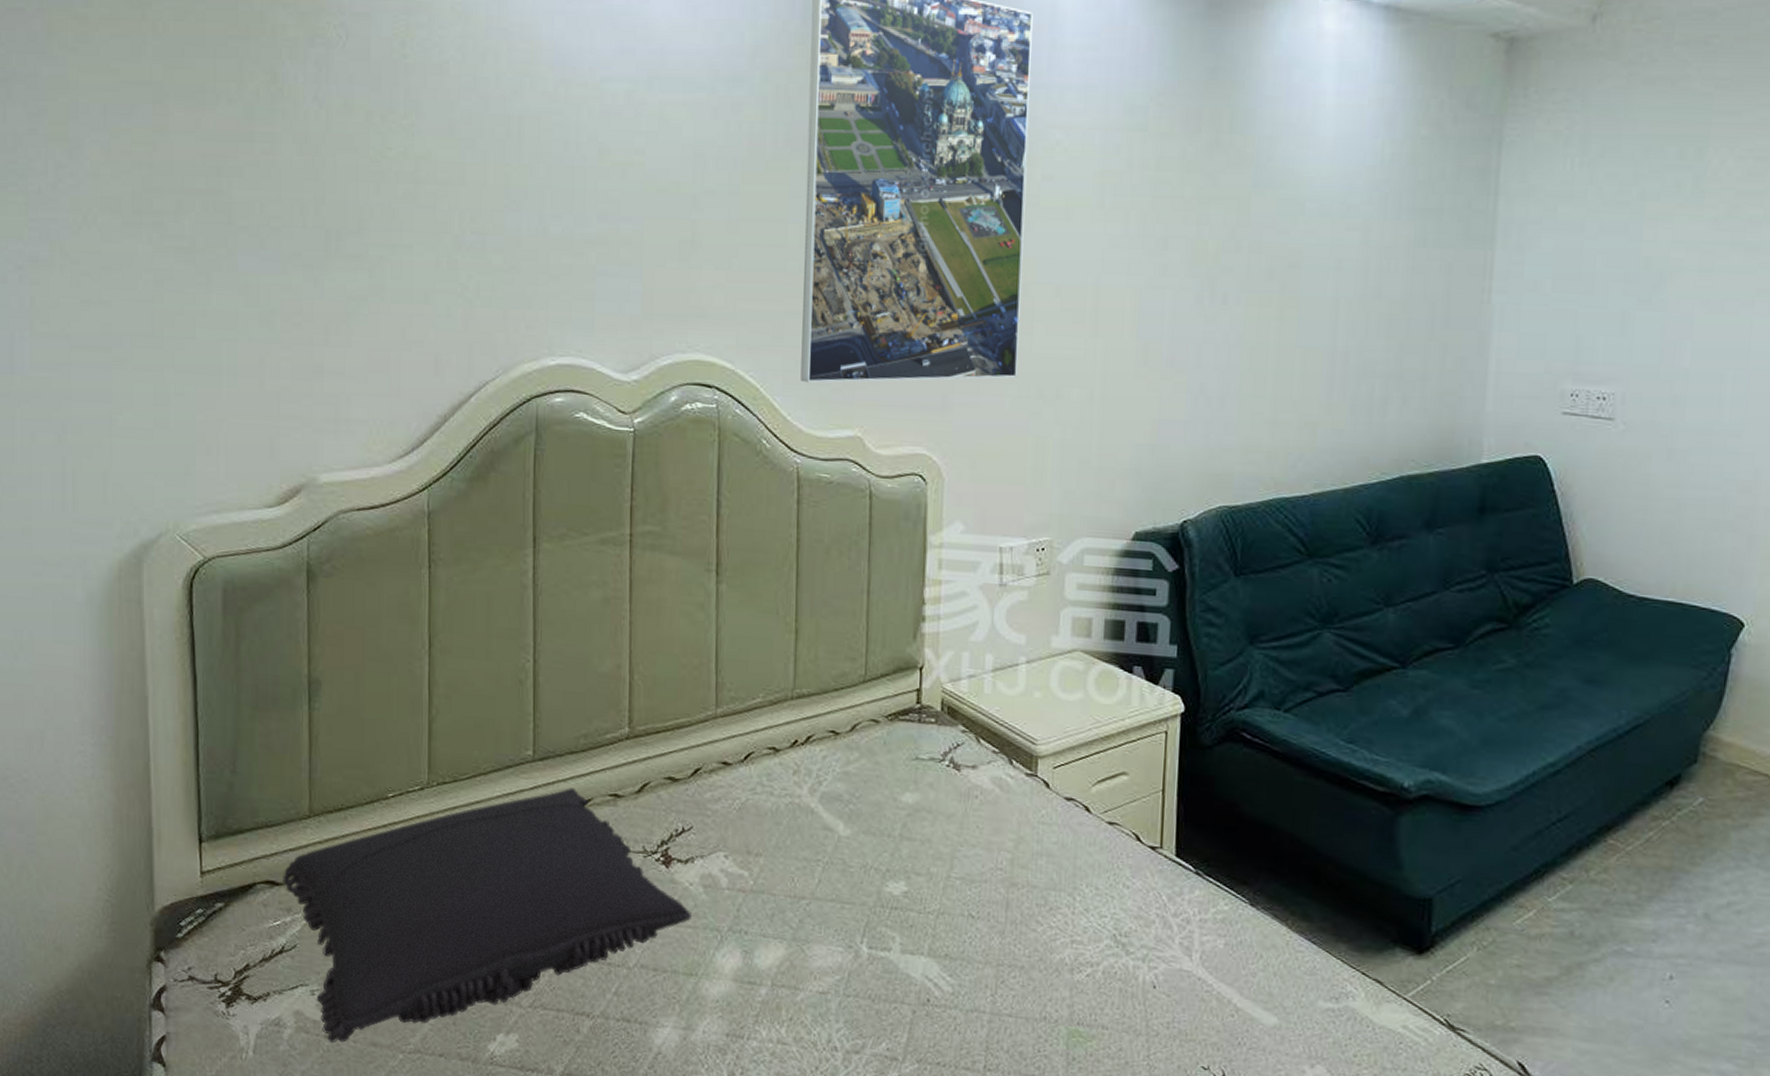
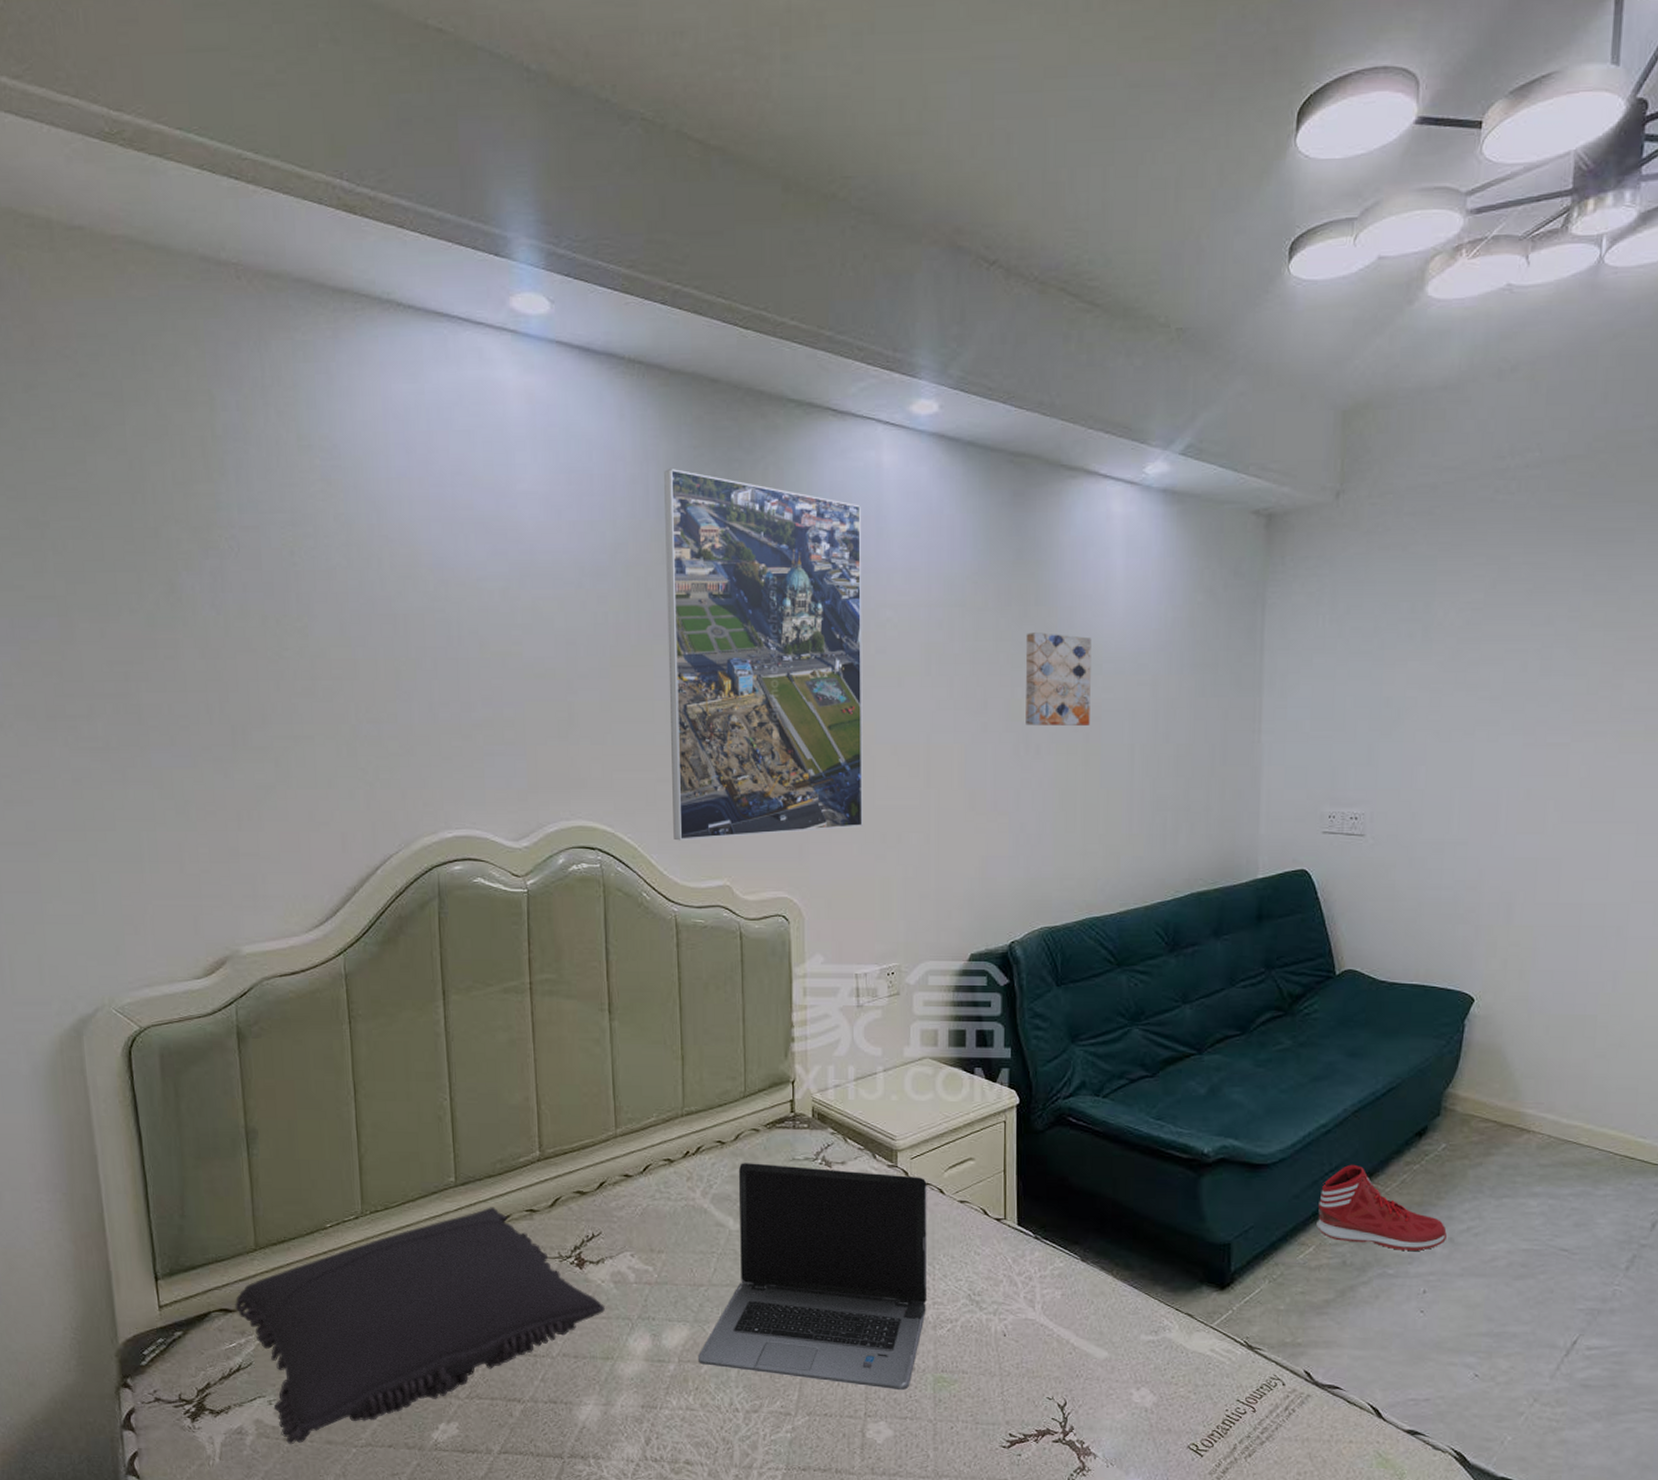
laptop computer: none [793,758,1071,1042] -> present [697,1163,927,1390]
wall art: none [1212,164,1294,274] -> present [1025,632,1092,726]
sneaker: none [1538,814,1701,927] -> present [1316,1164,1447,1251]

